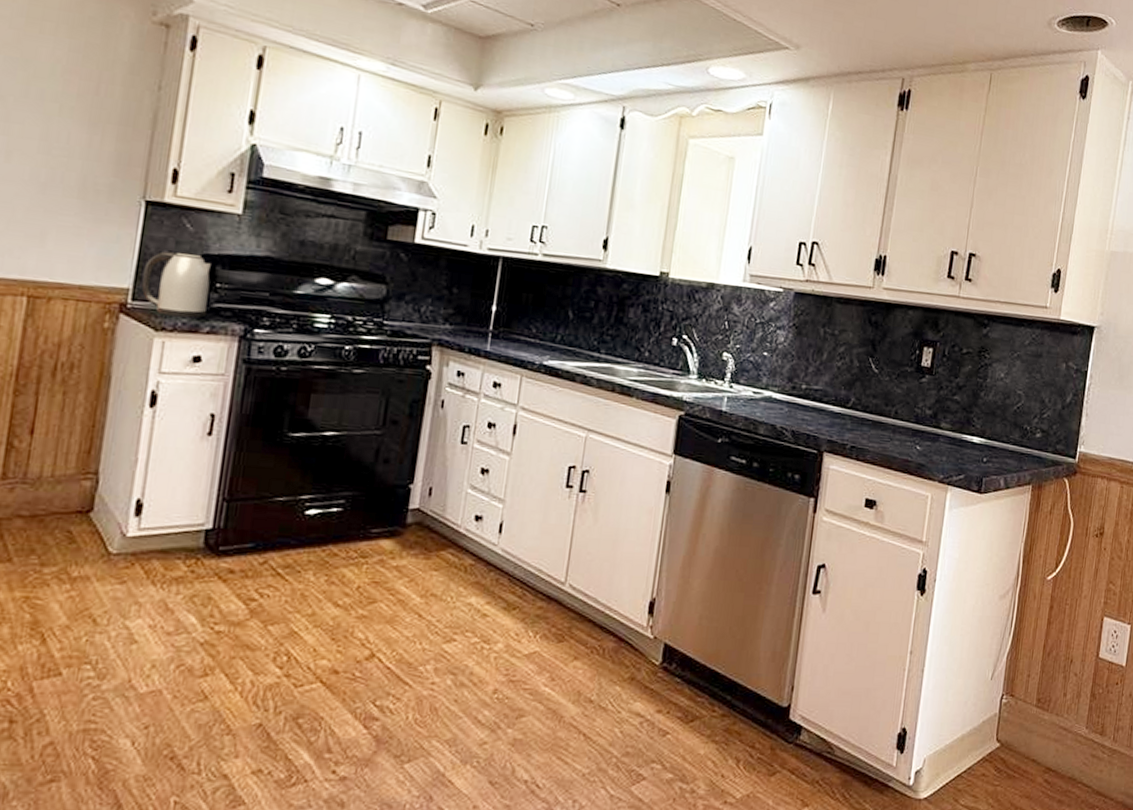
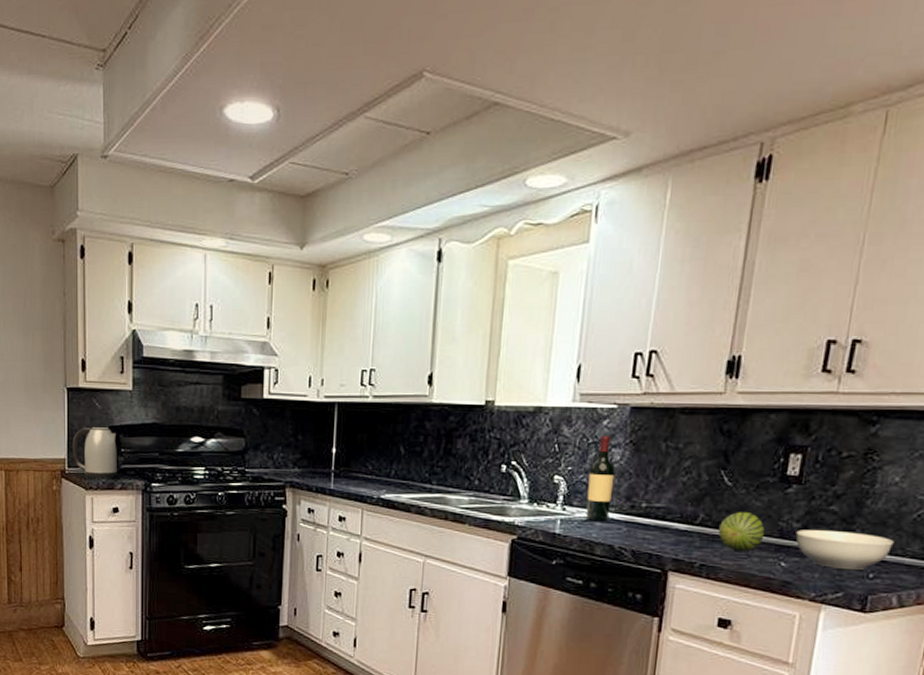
wine bottle: none [751,317,780,401] -> present [586,435,615,522]
fruit: none [867,397,904,435] -> present [718,511,765,552]
bowl: none [928,416,1001,455] -> present [795,530,895,571]

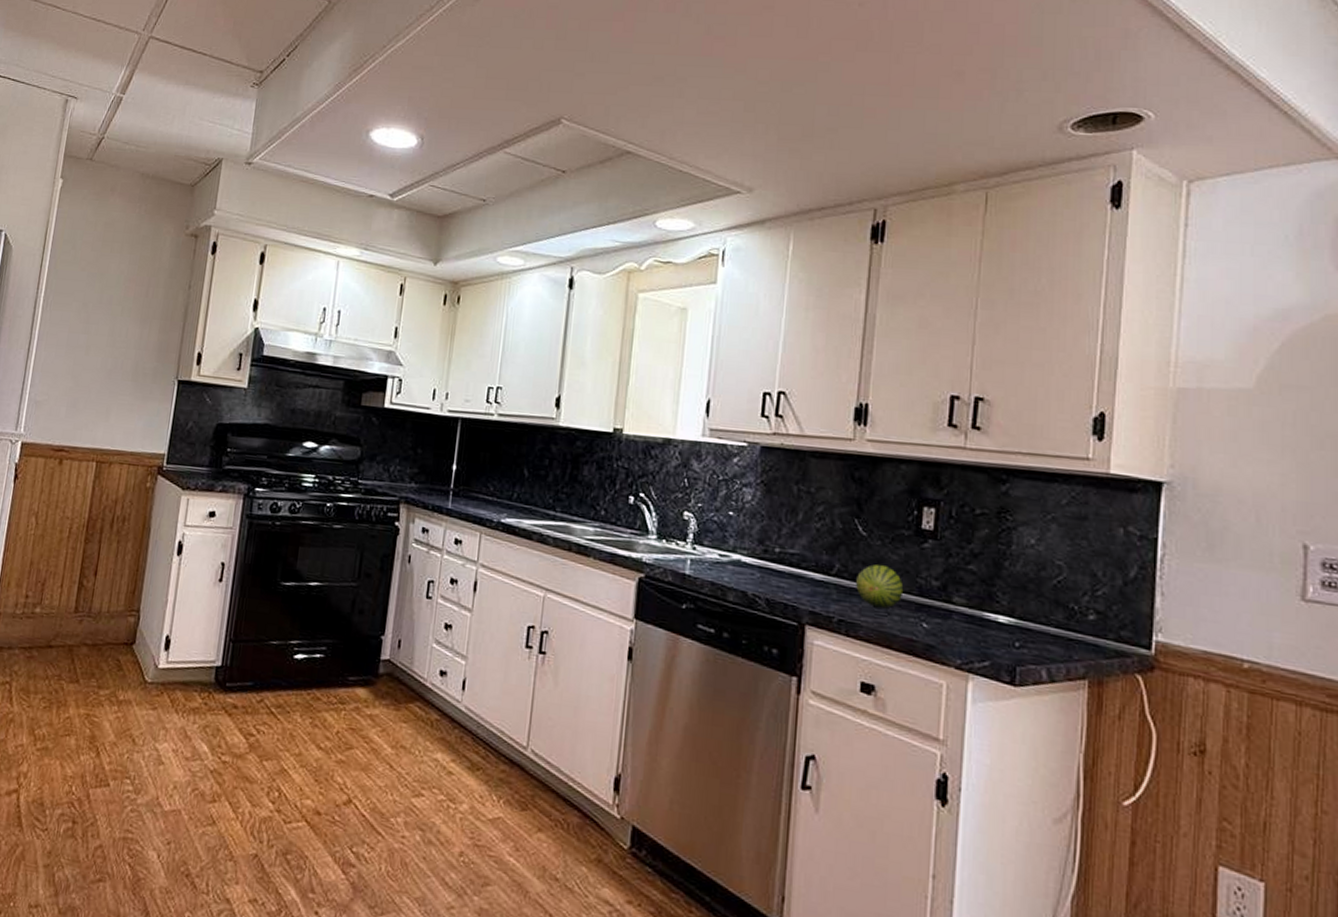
kettle: present [72,425,117,478] -> none [174,421,224,479]
wine bottle: present [586,435,615,522] -> none [717,473,747,565]
bowl: present [795,530,895,571] -> none [935,588,1037,638]

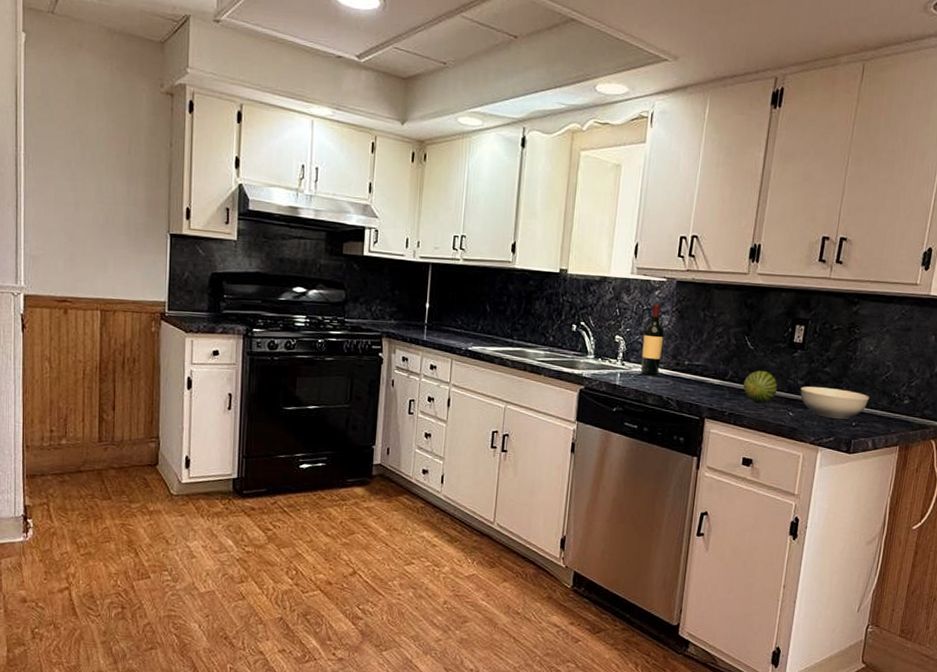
wine bottle: none [717,473,747,565] -> present [640,303,664,376]
bowl: none [935,588,1037,638] -> present [800,386,870,420]

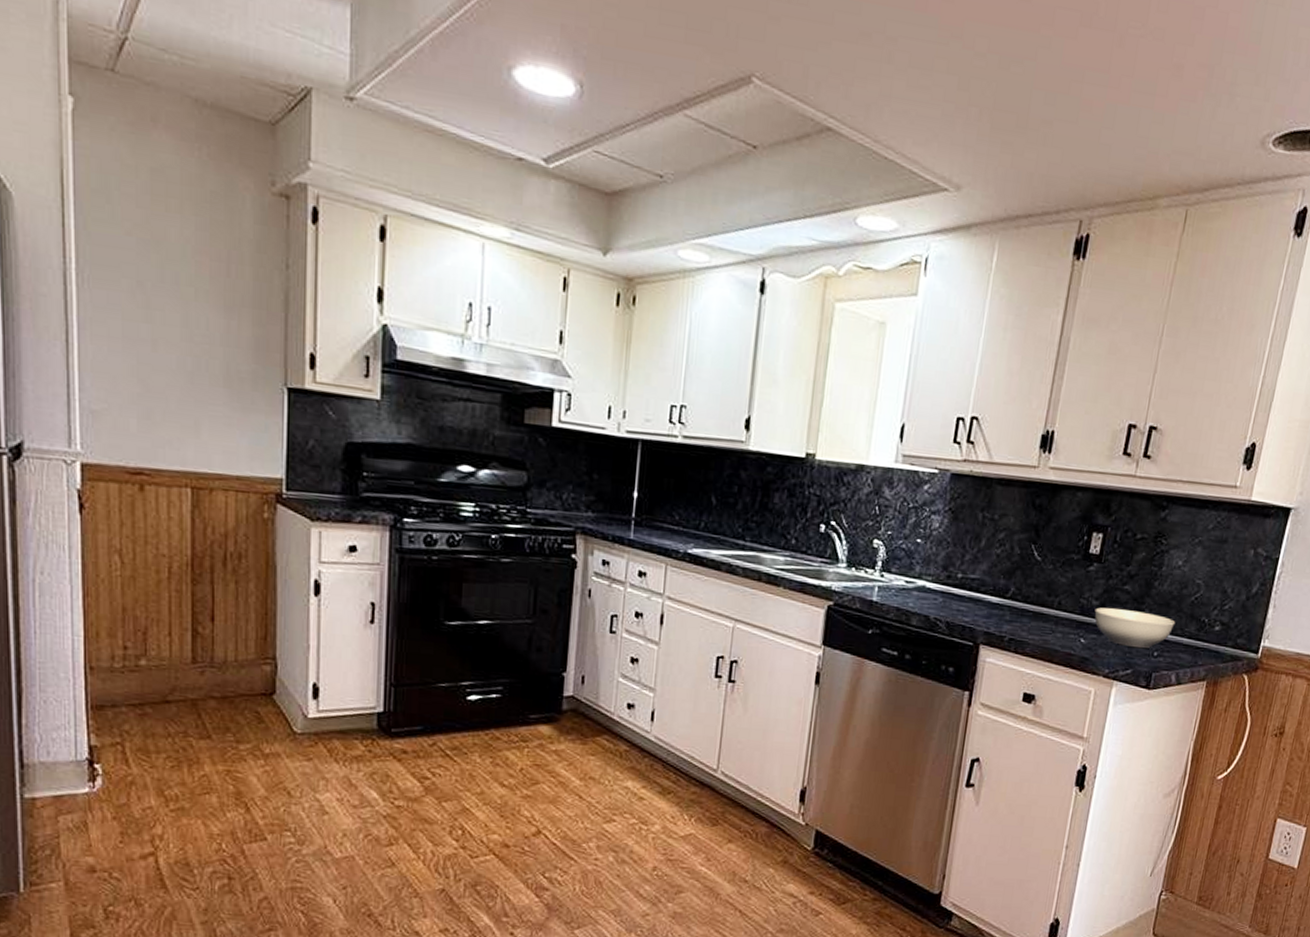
wine bottle: present [640,303,664,376] -> none [903,500,934,591]
fruit: present [743,370,778,403] -> none [1027,586,1068,627]

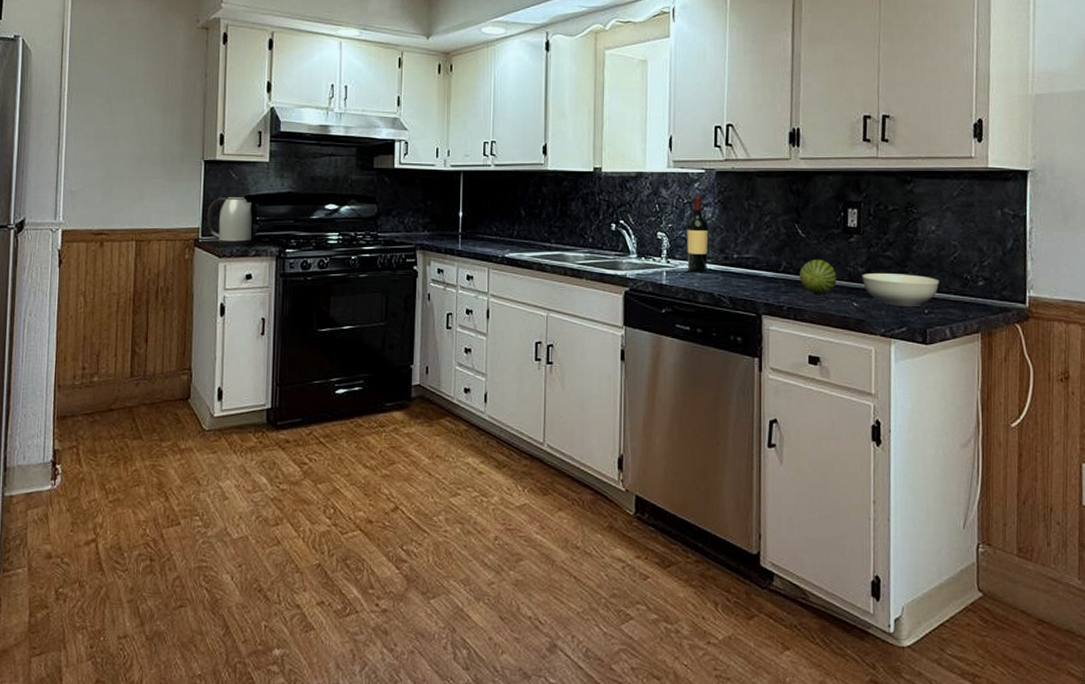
kettle: none [293,439,357,508] -> present [207,195,252,246]
wine bottle: none [903,500,934,591] -> present [687,196,709,272]
fruit: none [1027,586,1068,627] -> present [800,259,837,294]

